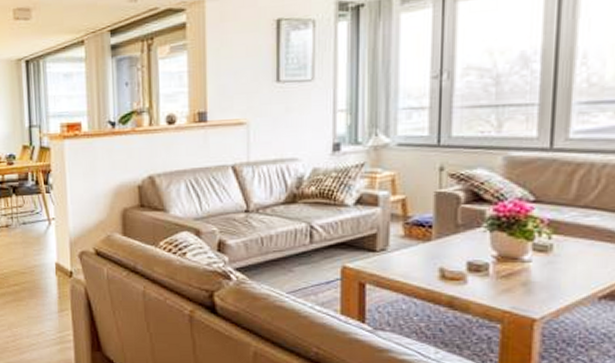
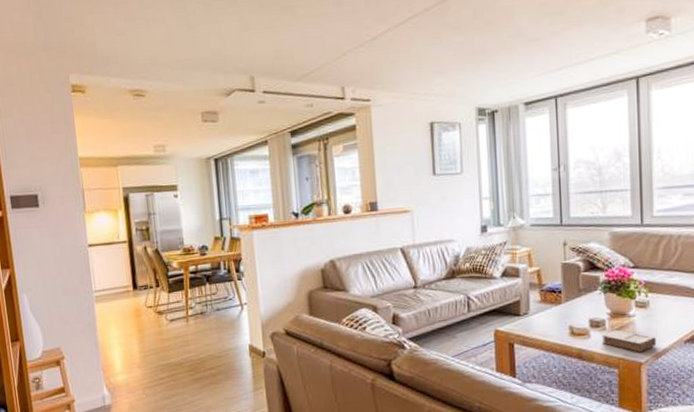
book: none [482,276,559,306] -> present [601,329,657,352]

